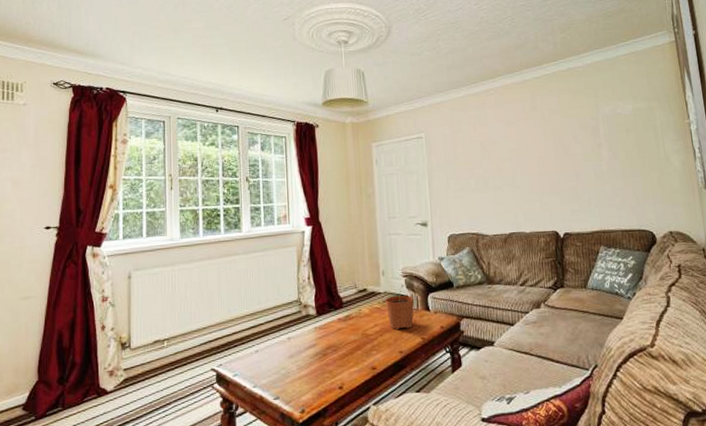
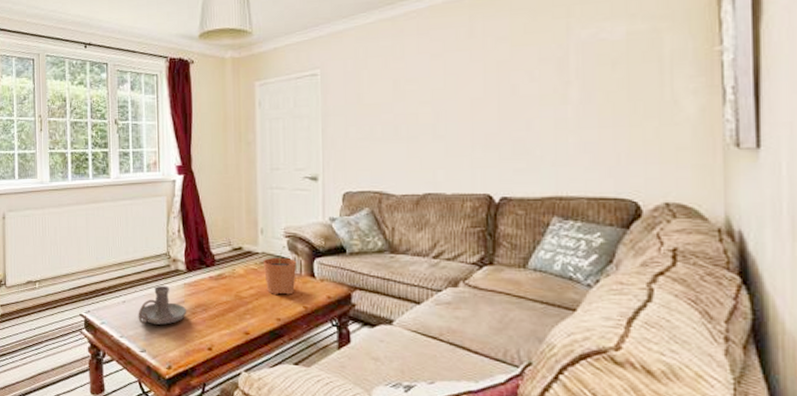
candle holder: none [271,331,319,371] -> present [138,285,187,325]

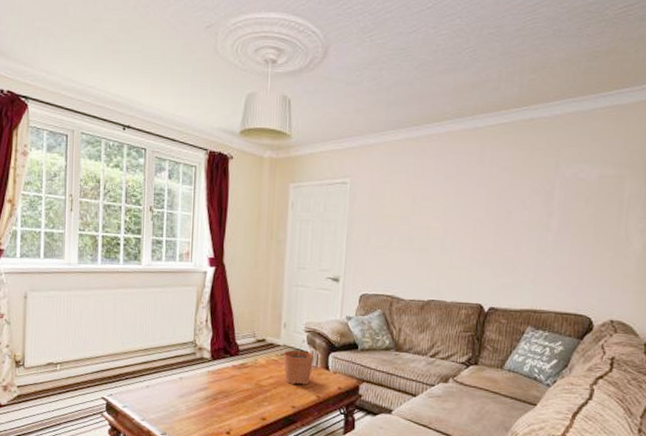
candle holder: present [138,285,187,325] -> none [160,372,209,410]

